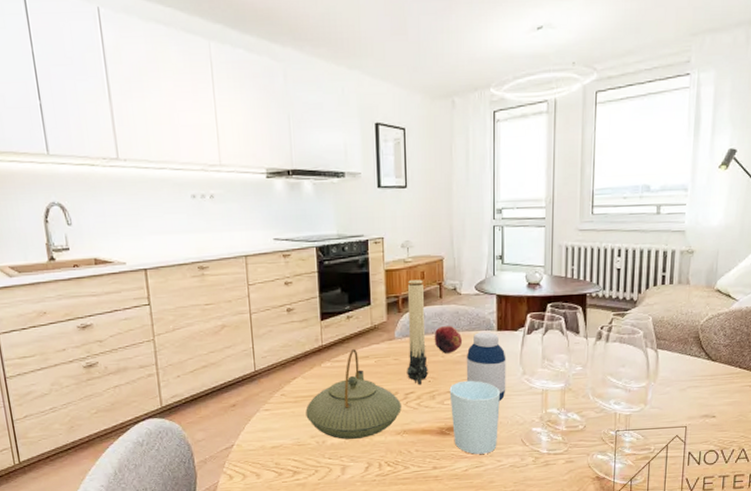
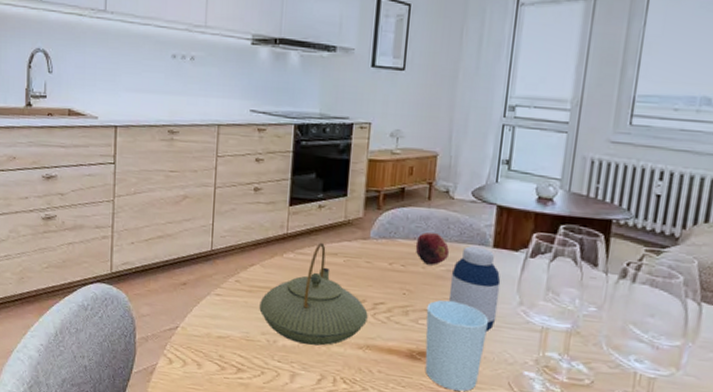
candle: present [407,280,428,385] -> none [379,174,411,297]

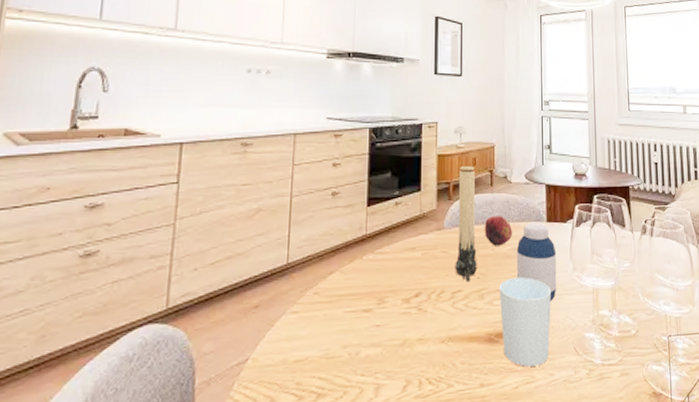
teapot: present [259,242,368,346] -> none [340,238,447,350]
candle: none [379,174,411,297] -> present [455,166,477,283]

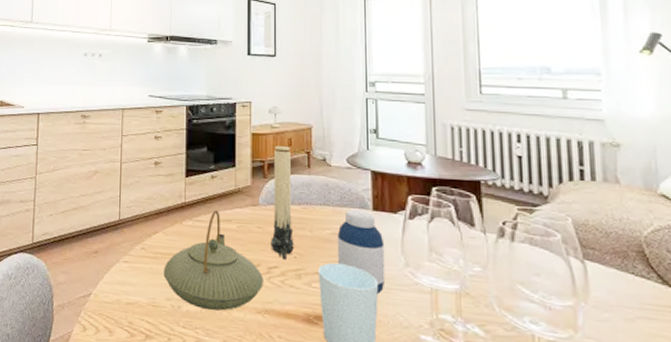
teapot: none [340,238,447,350] -> present [163,209,263,311]
fruit: present [484,215,513,246] -> none [301,197,333,229]

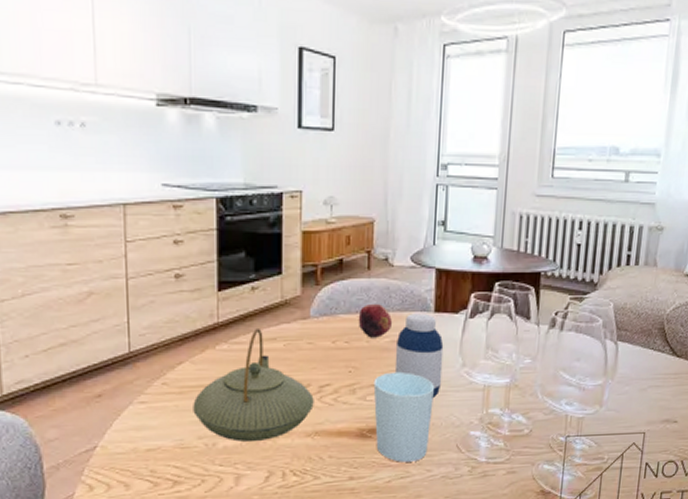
candle: present [271,146,294,260] -> none [323,246,349,376]
fruit: none [301,197,333,229] -> present [358,303,393,338]

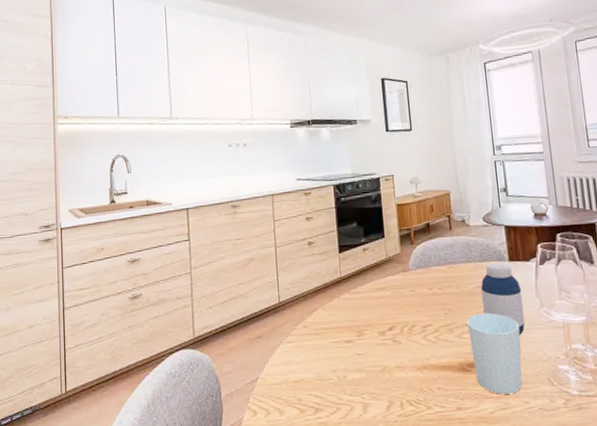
teapot: present [193,327,314,442] -> none [326,280,420,375]
fruit: present [358,303,393,338] -> none [447,256,476,285]

